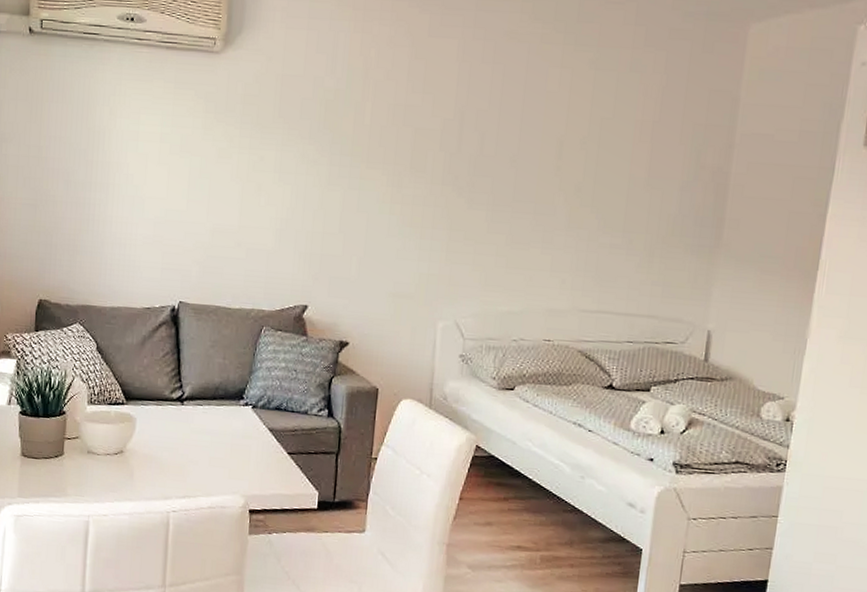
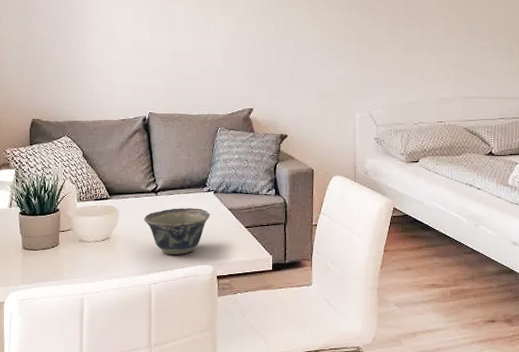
bowl: none [165,422,246,480] -> present [143,208,210,255]

